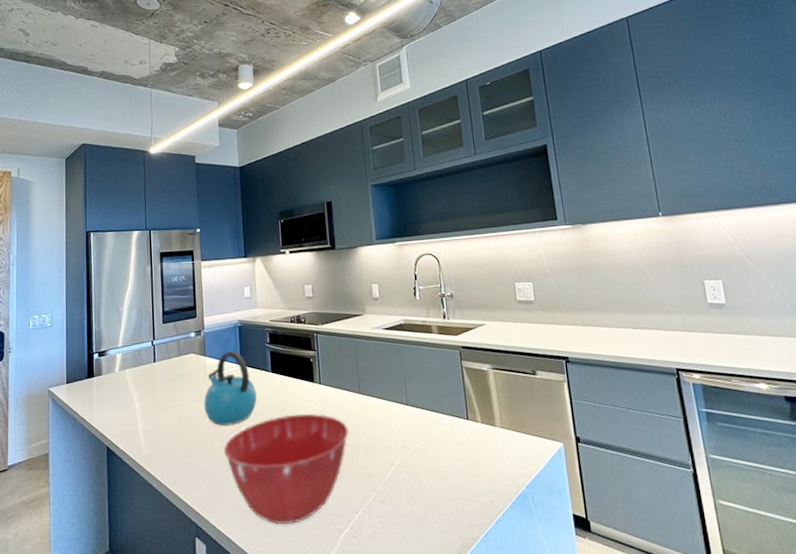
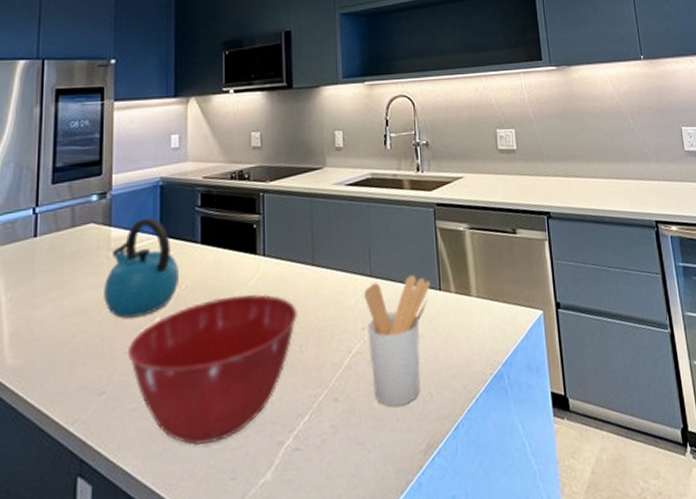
utensil holder: none [402,406,459,512] -> present [364,275,431,407]

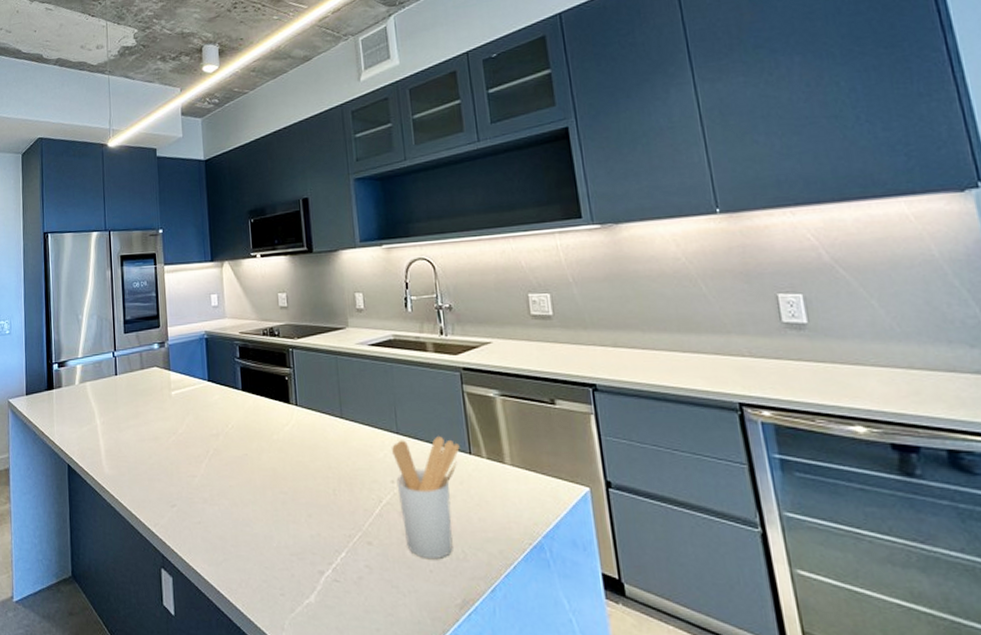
kettle: present [104,217,179,319] -> none [169,365,226,447]
mixing bowl: present [127,294,299,445] -> none [190,438,331,561]

